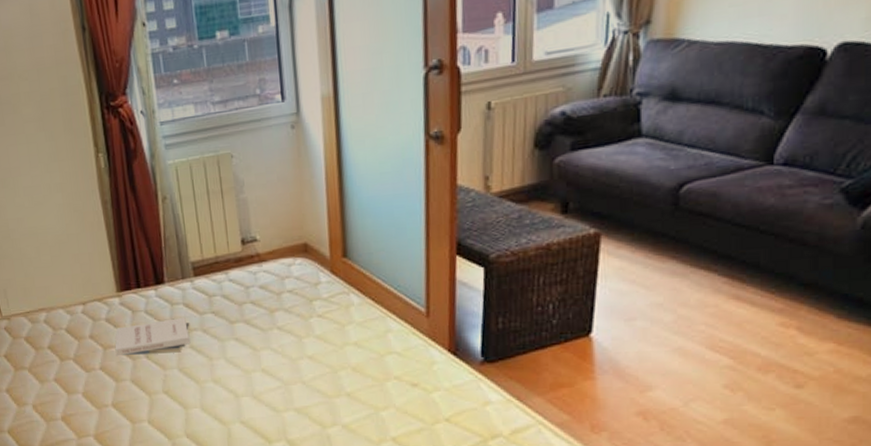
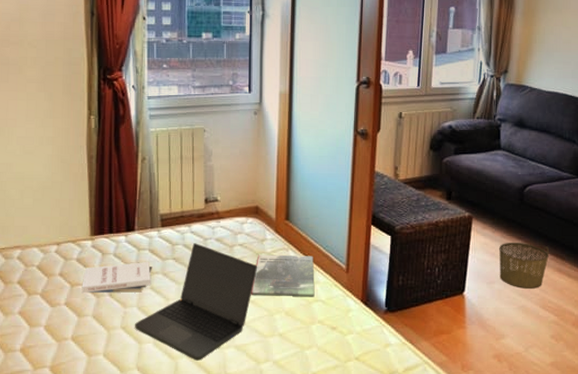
laptop: none [178,293,314,426] -> present [135,243,258,361]
magazine: none [307,299,387,350] -> present [251,254,315,297]
basket: none [641,263,720,325] -> present [498,242,549,288]

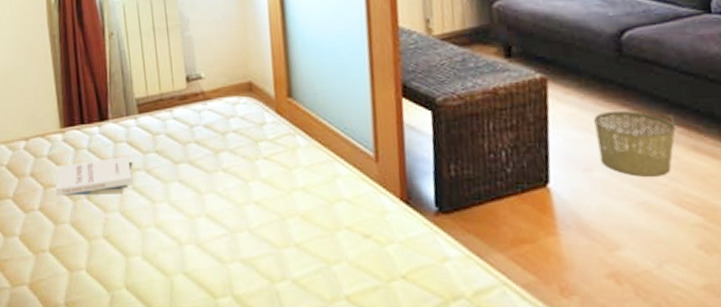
laptop: present [135,243,258,361] -> none [119,131,260,278]
magazine: present [251,254,315,297] -> none [254,141,337,195]

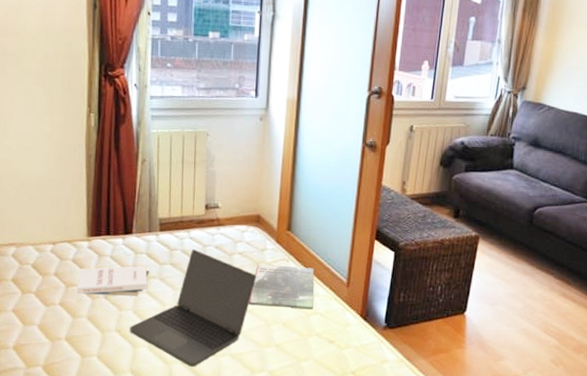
laptop: none [119,131,260,278] -> present [130,249,257,367]
magazine: none [254,141,337,195] -> present [249,264,314,310]
basket: present [593,110,676,177] -> none [503,264,555,312]

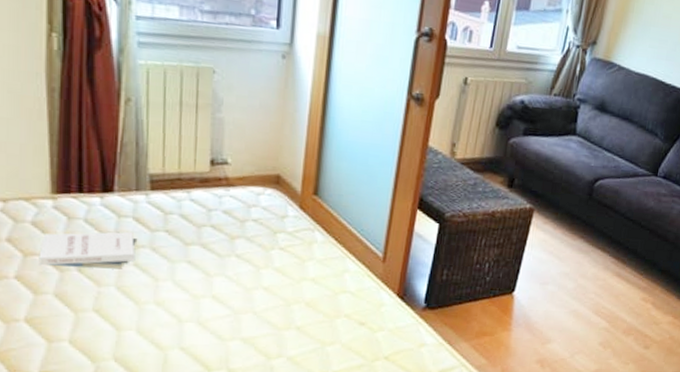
laptop: present [130,249,257,367] -> none [112,214,275,353]
magazine: present [249,264,314,310] -> none [265,233,345,288]

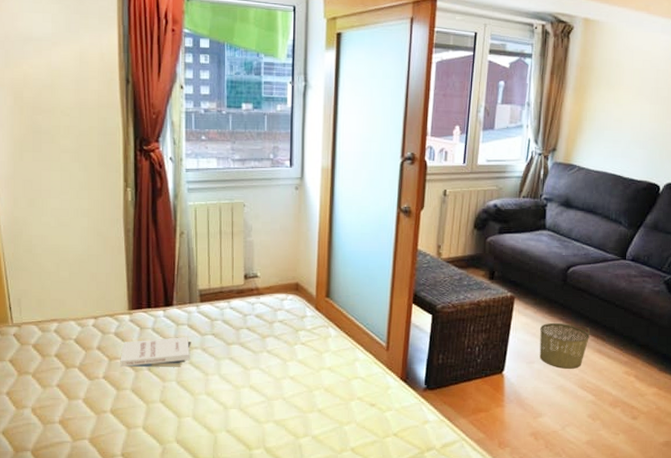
basket: none [555,240,611,293] -> present [539,322,590,369]

